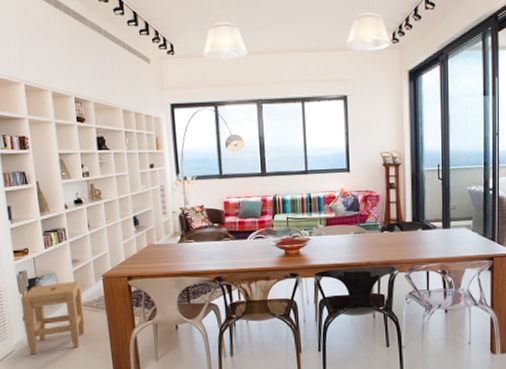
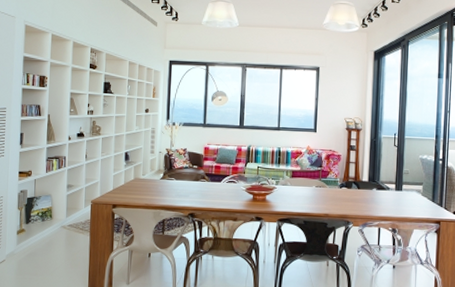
stool: present [20,281,85,355] -> none [17,204,72,266]

